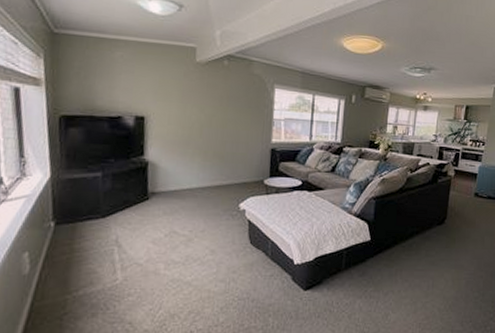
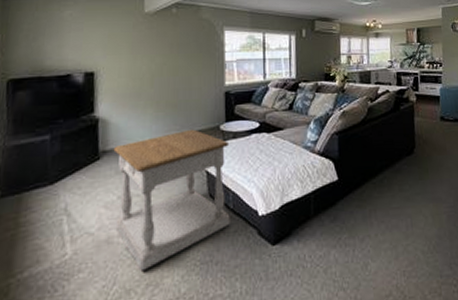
side table: none [162,180,272,300] -> present [113,129,230,271]

